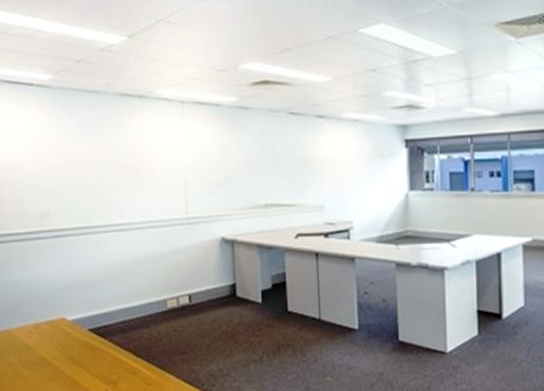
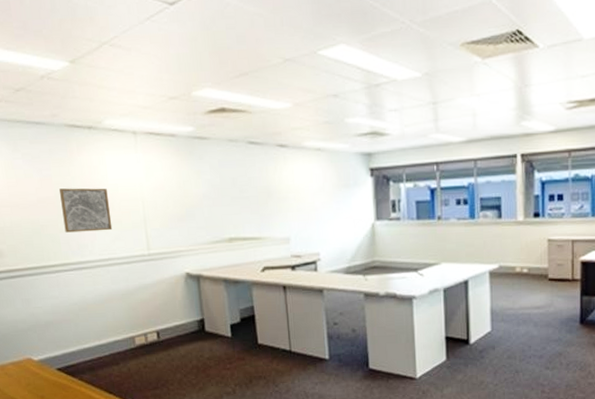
wall art: none [108,152,154,195] -> present [59,188,113,233]

